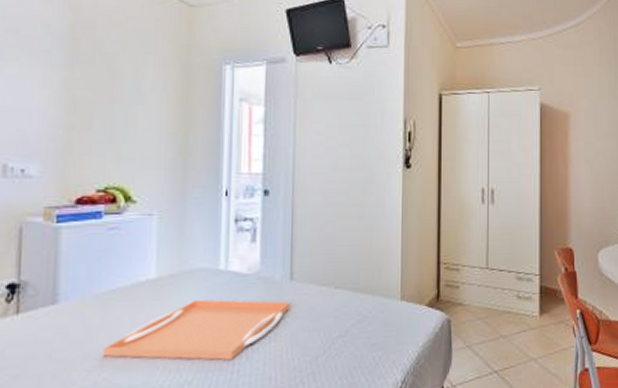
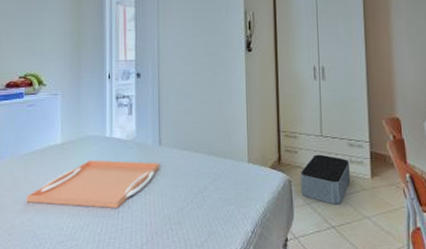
storage bin: none [461,289,517,347] -> present [300,154,351,205]

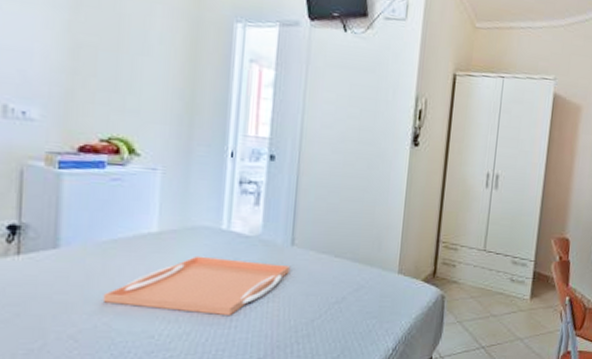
storage bin: present [300,154,351,205] -> none [454,270,511,325]

